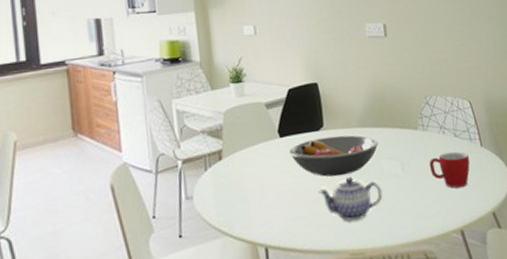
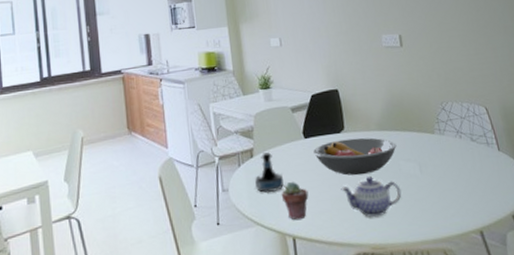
tequila bottle: none [224,154,256,199] -> present [255,152,284,193]
potted succulent: none [254,184,284,228] -> present [282,181,309,220]
mug: present [429,151,470,189] -> none [446,155,488,190]

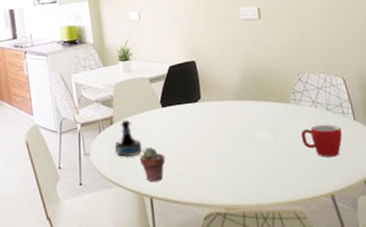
fruit bowl: present [313,137,397,176] -> none [170,107,252,142]
teapot: present [341,177,402,218] -> none [196,143,256,181]
mug: none [446,155,488,190] -> present [300,124,342,157]

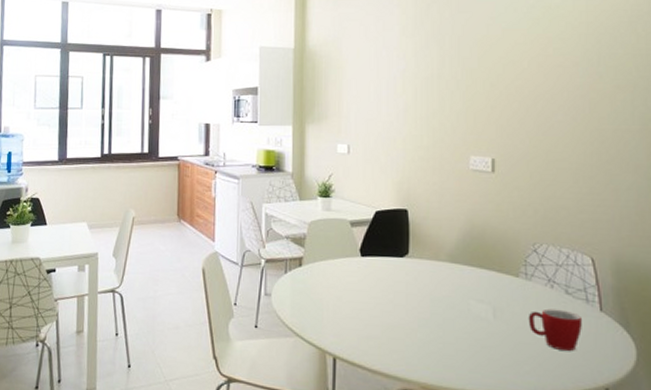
tequila bottle: present [115,120,142,157] -> none [301,264,331,307]
potted succulent: present [140,146,166,182] -> none [328,298,357,341]

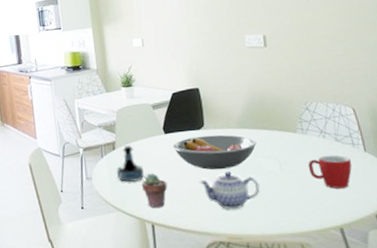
tequila bottle: none [301,264,331,307] -> present [117,146,144,183]
potted succulent: none [328,298,357,341] -> present [142,172,168,209]
fruit bowl: none [369,264,469,308] -> present [173,134,257,170]
teapot: none [395,310,466,356] -> present [199,172,260,210]

